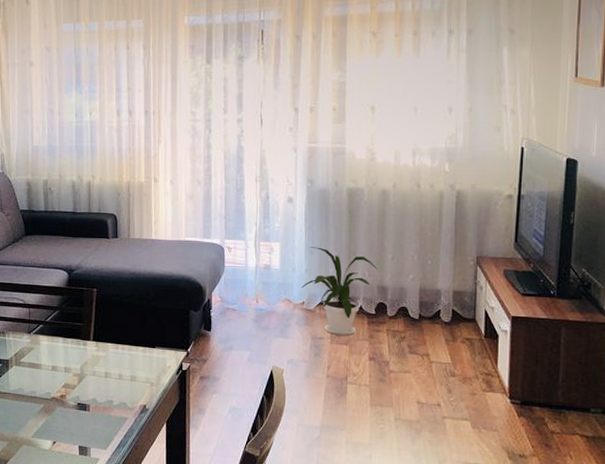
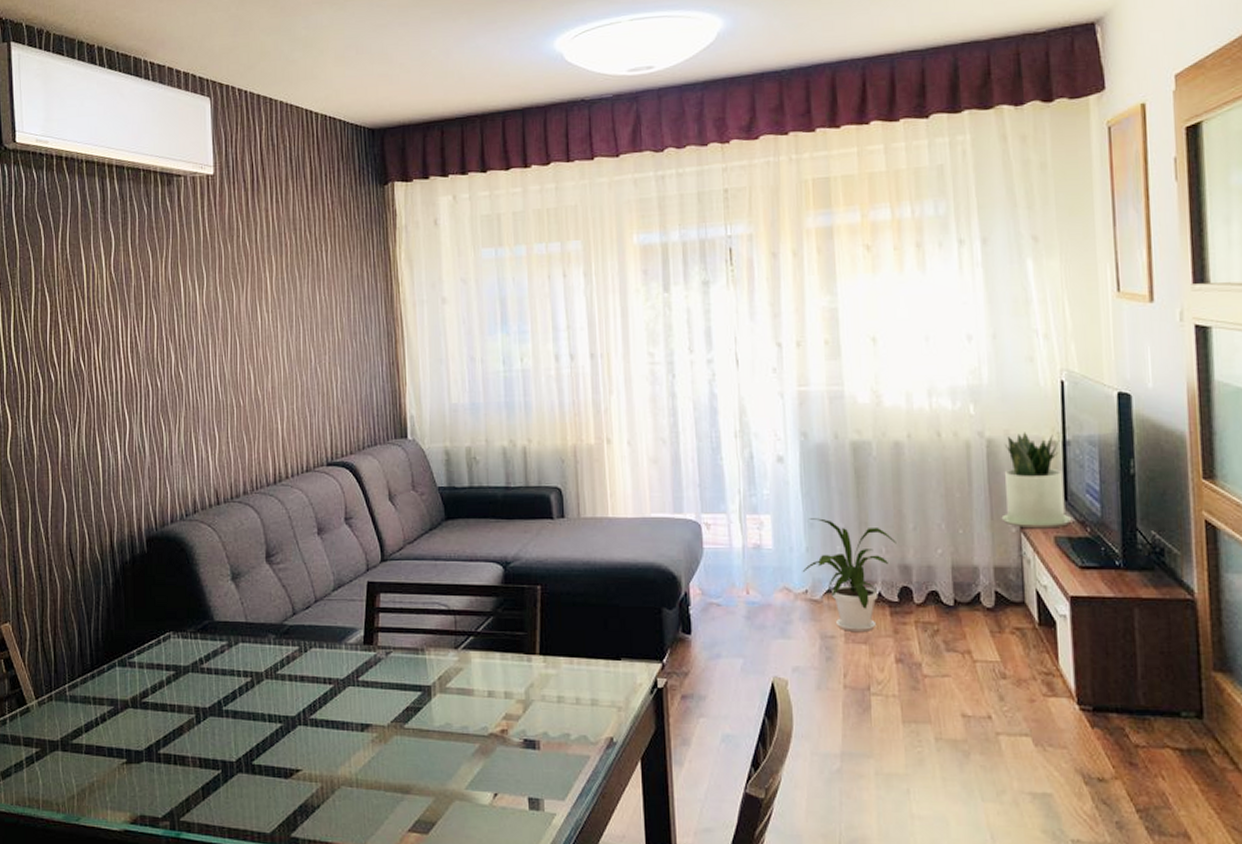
planter: none [463,187,520,264] -> present [1001,432,1072,529]

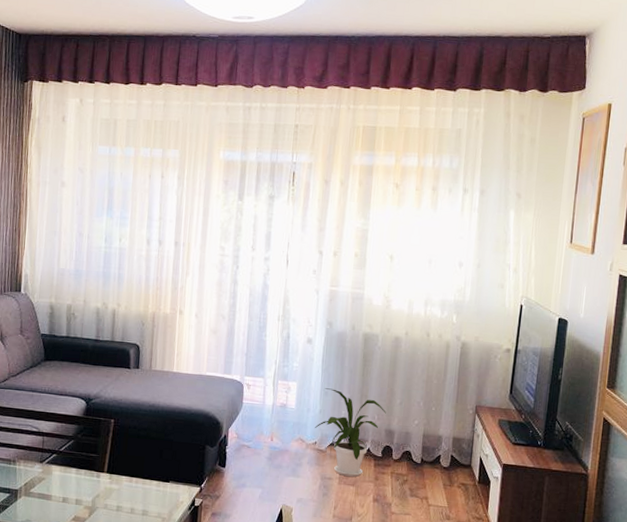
planter: present [1001,432,1072,529] -> none [463,340,513,414]

